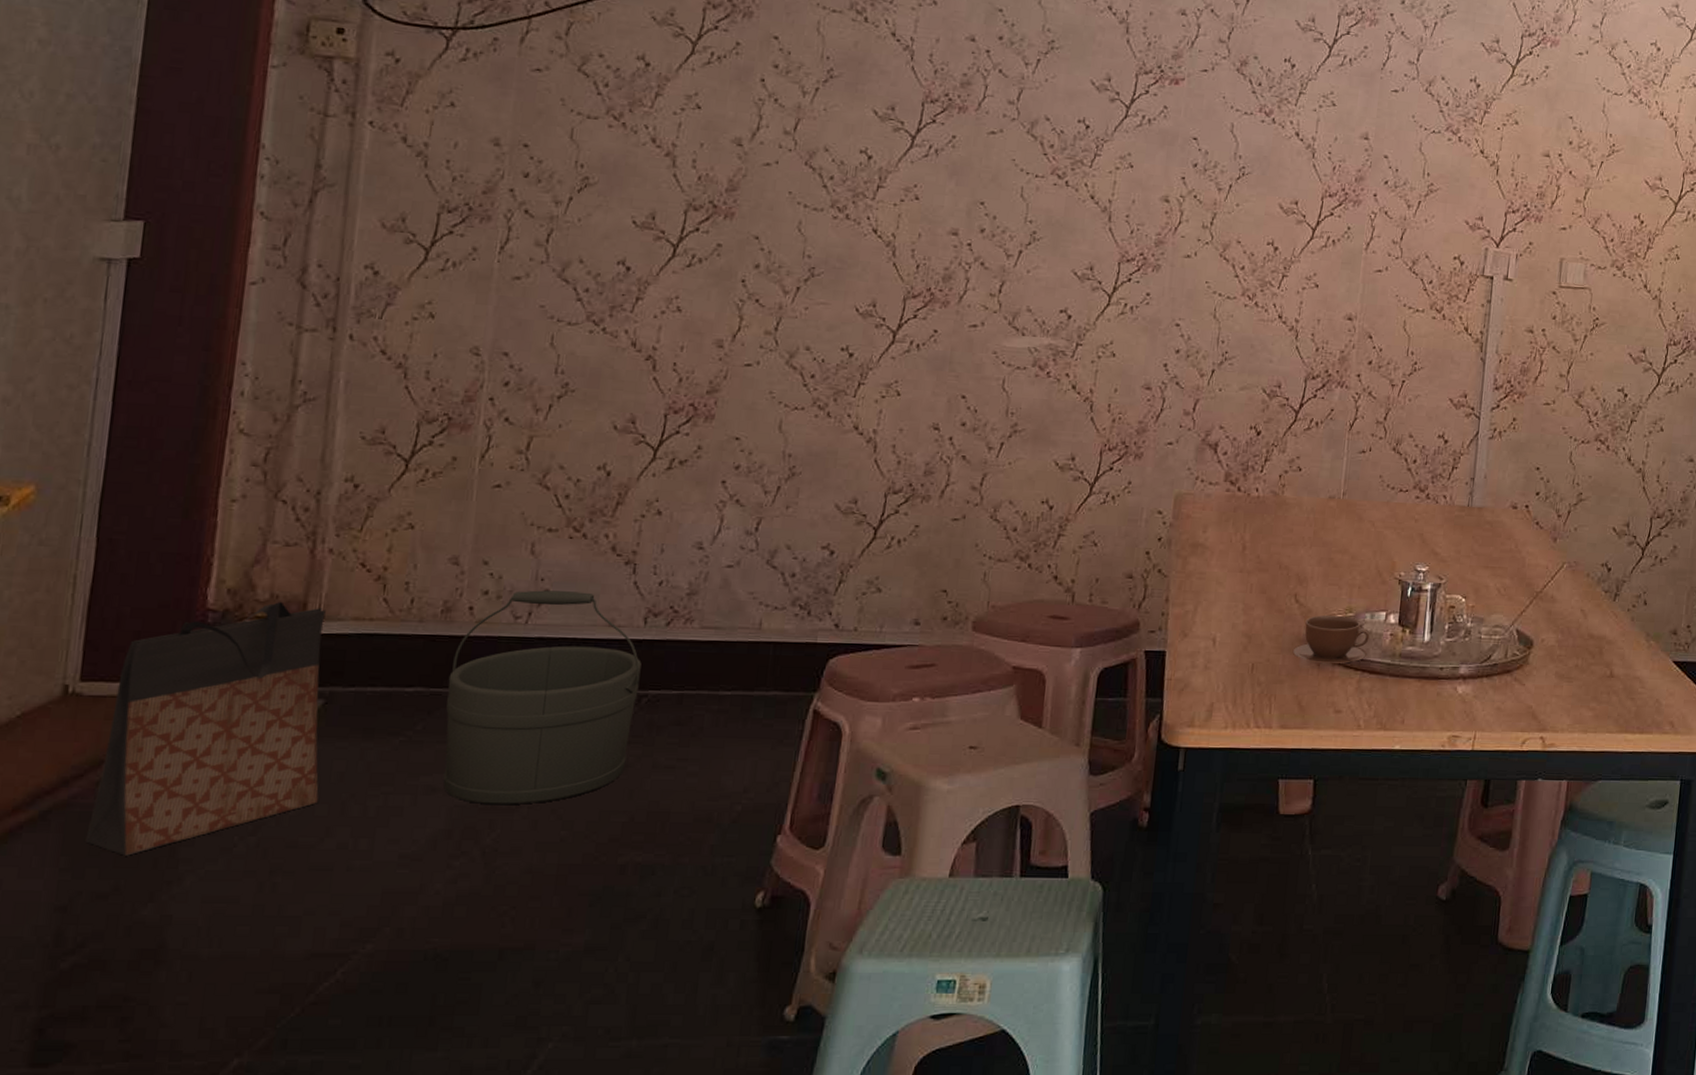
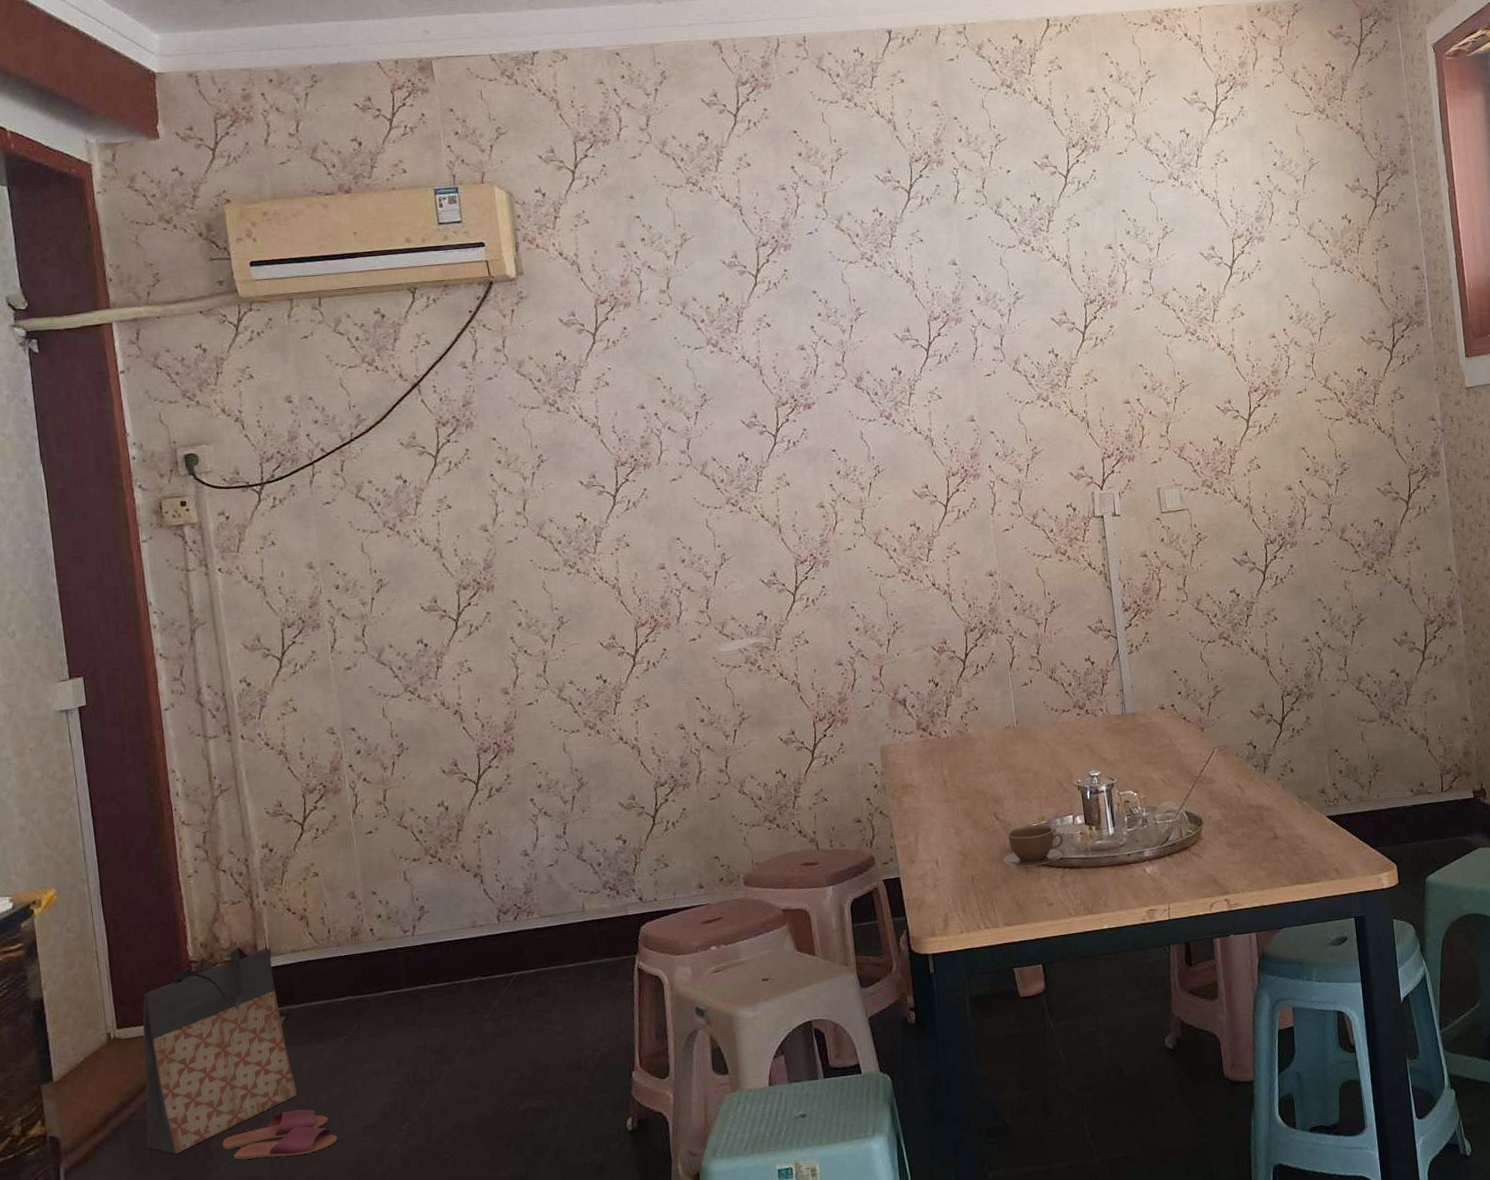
slippers: none [195,821,361,881] -> present [222,1109,338,1160]
bucket: present [443,590,642,805] -> none [367,903,508,1079]

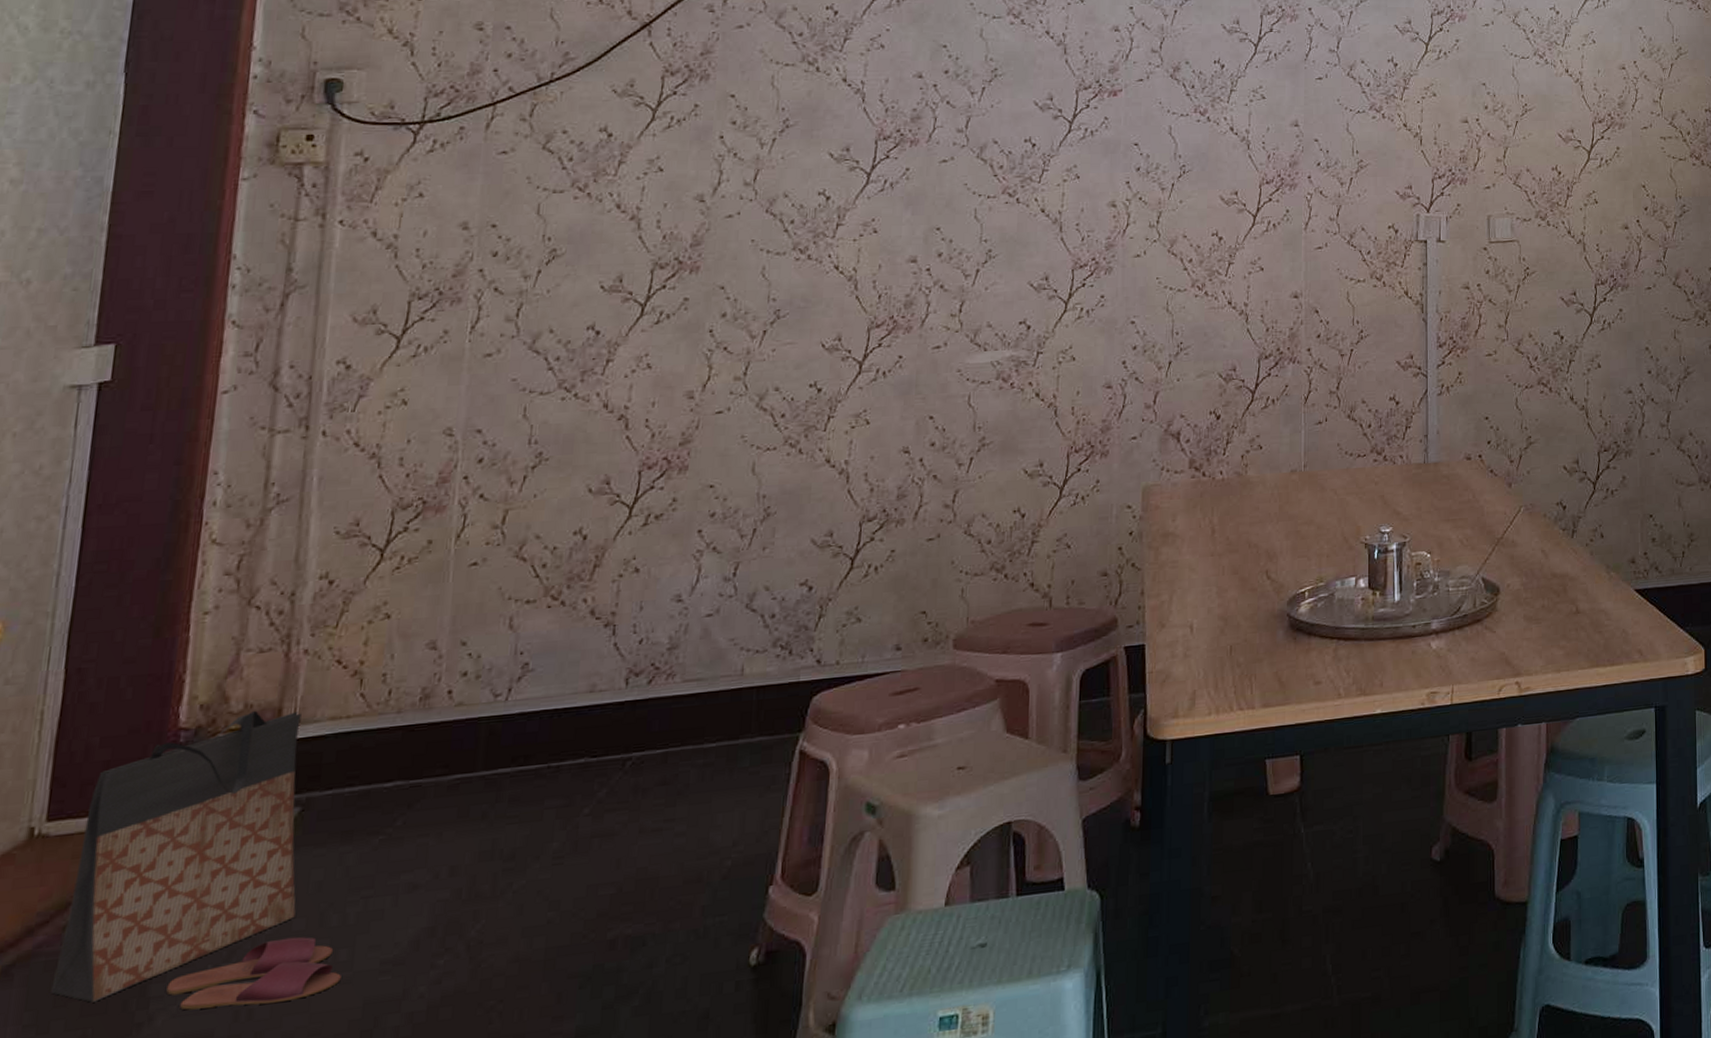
teacup: present [1002,824,1065,867] -> none [1268,586,1342,637]

